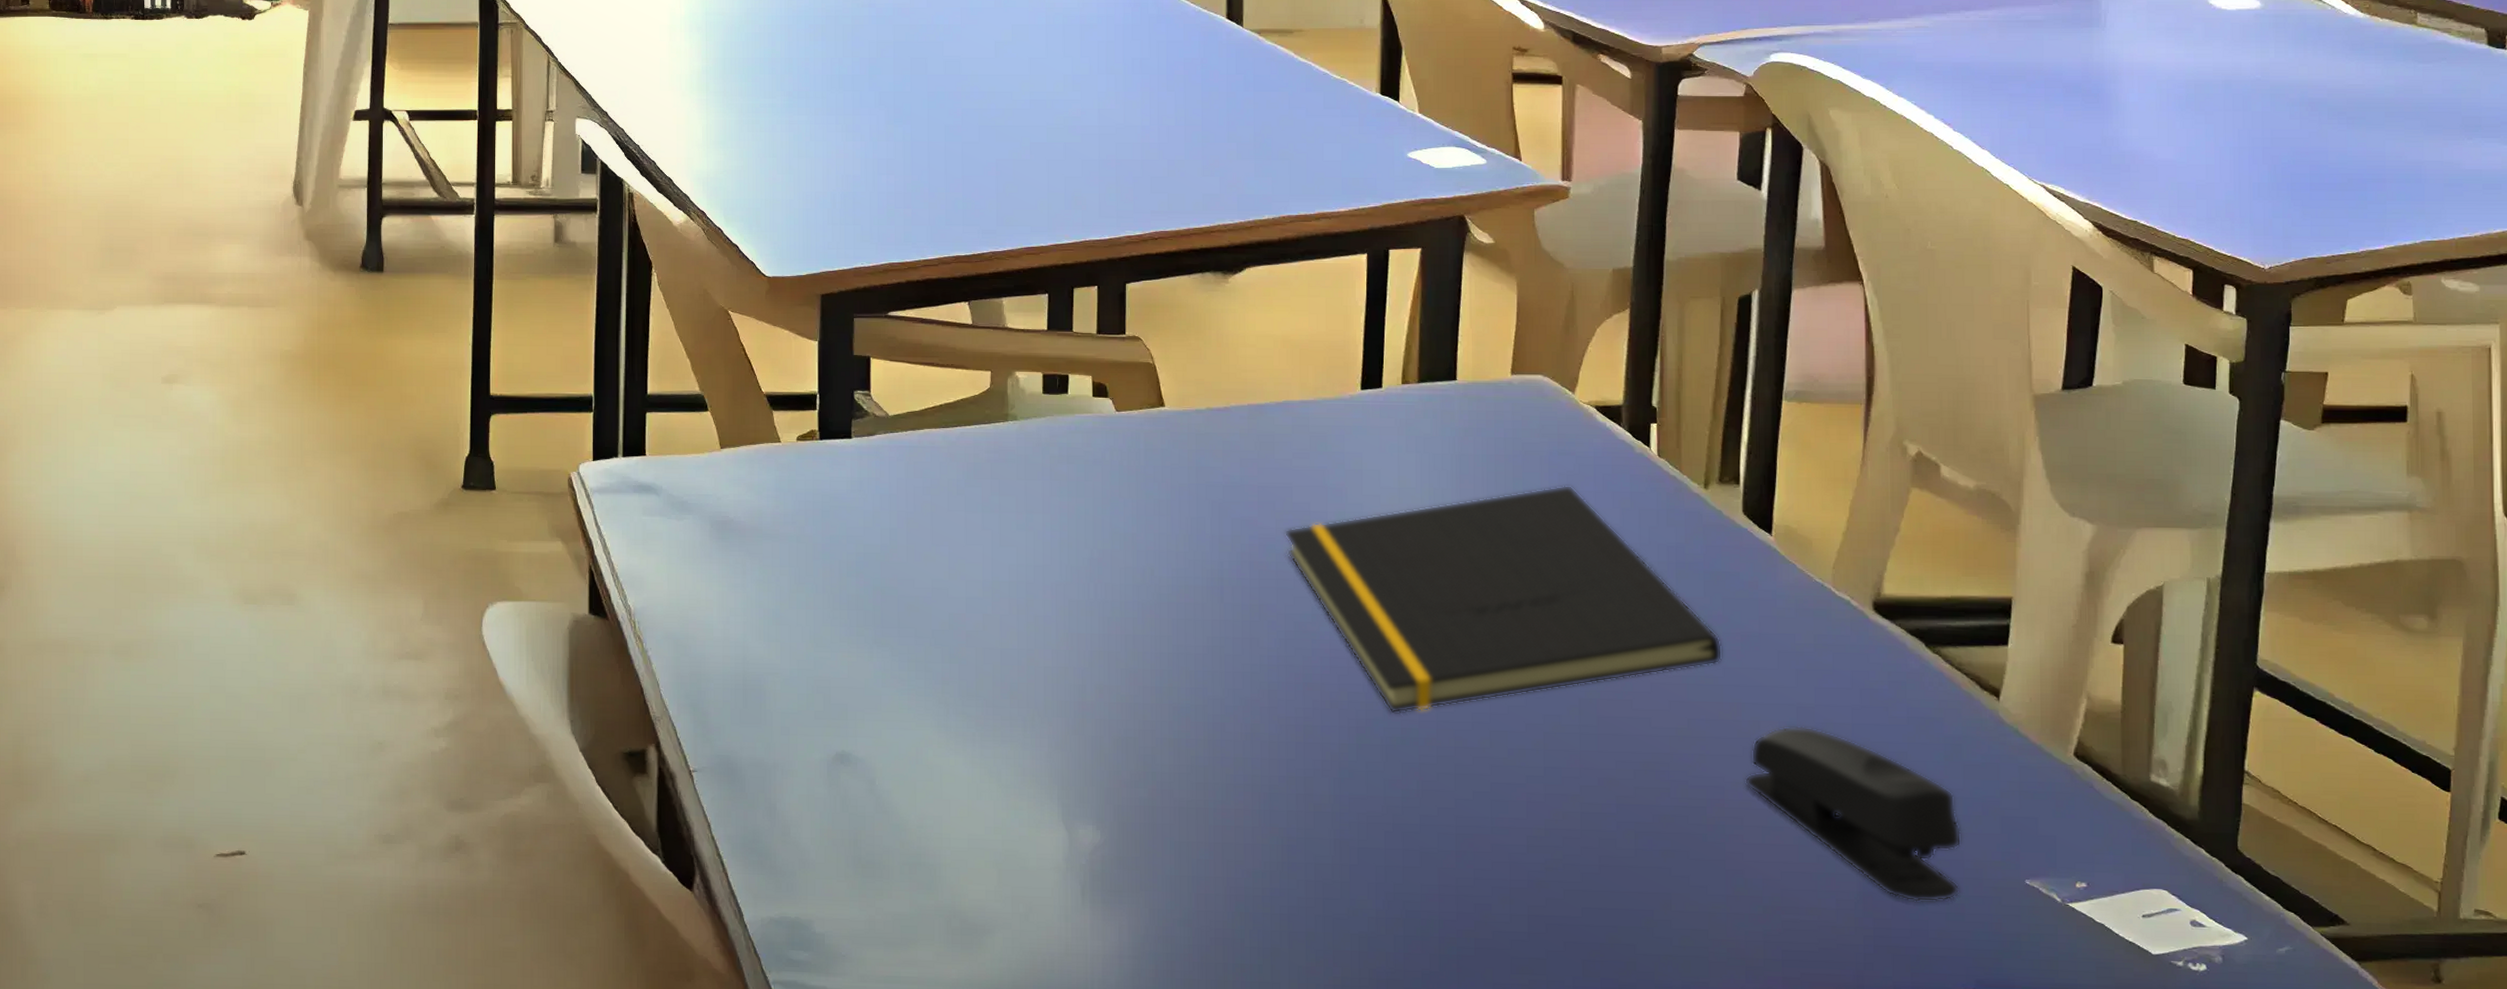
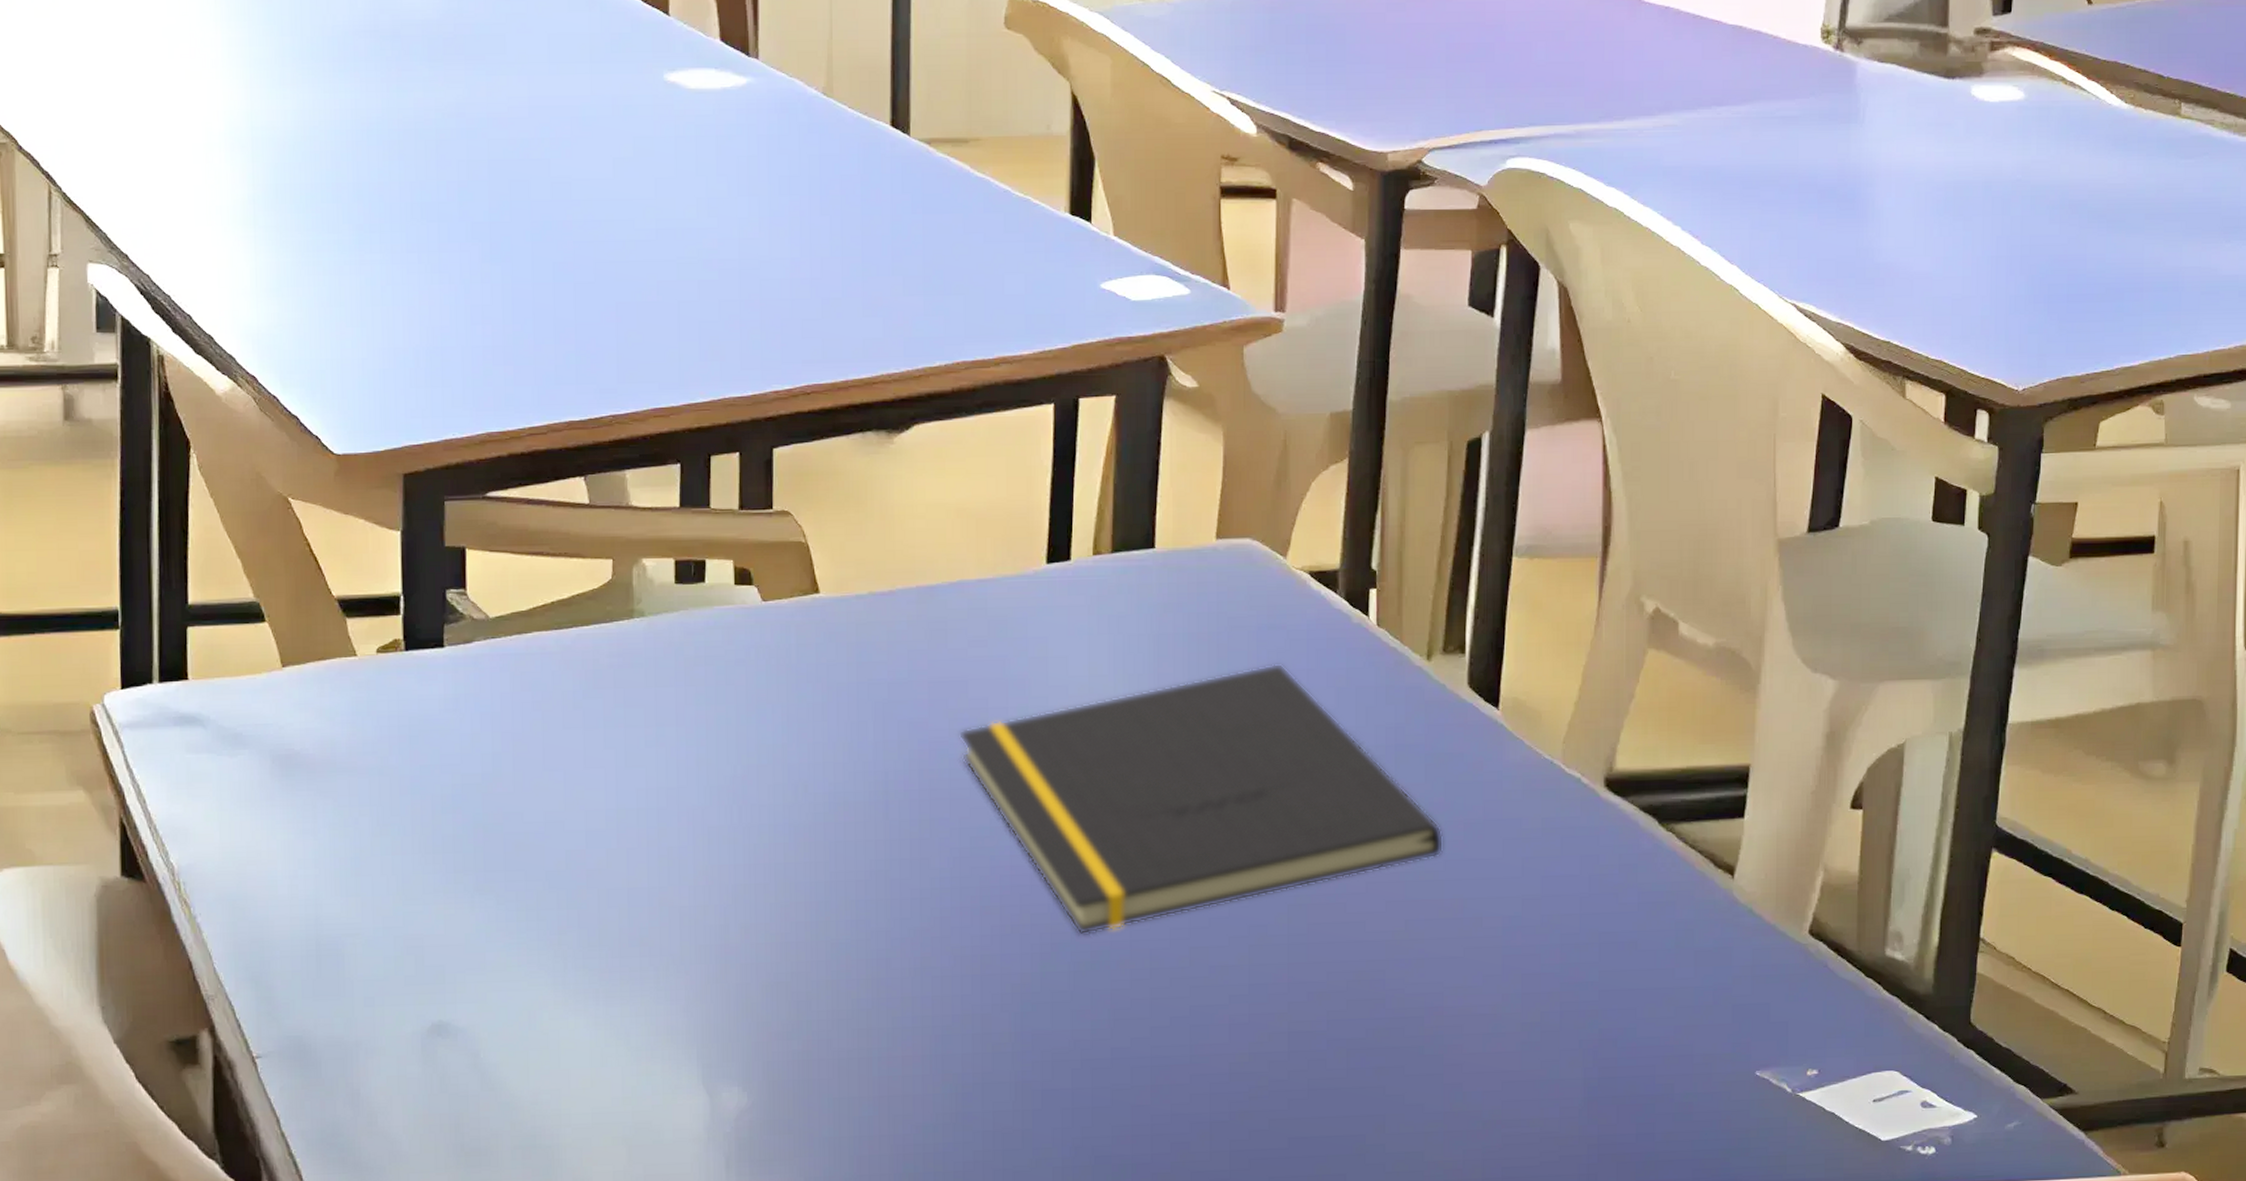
stapler: present [1745,726,1962,903] -> none [1466,920,1692,1105]

